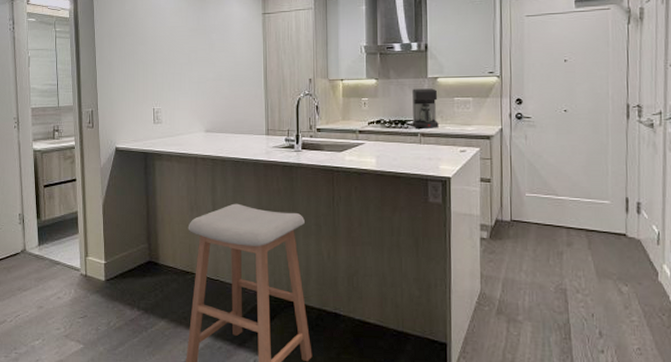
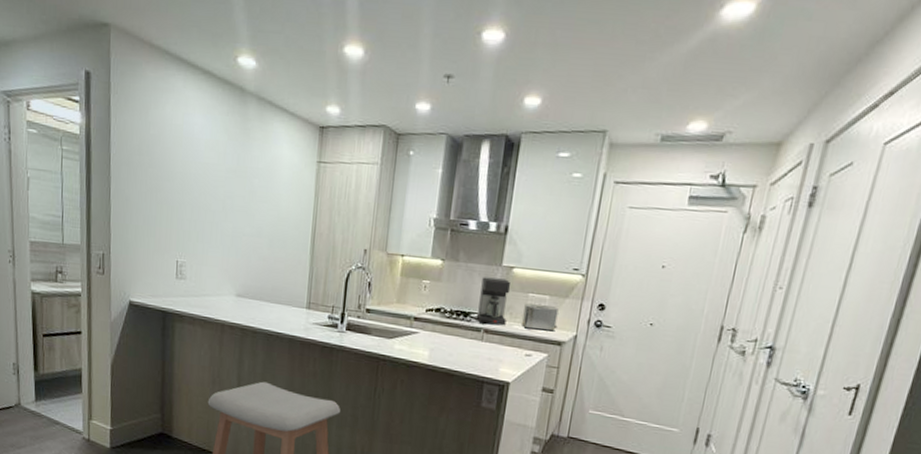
toaster: none [451,106,484,128] -> present [520,303,560,332]

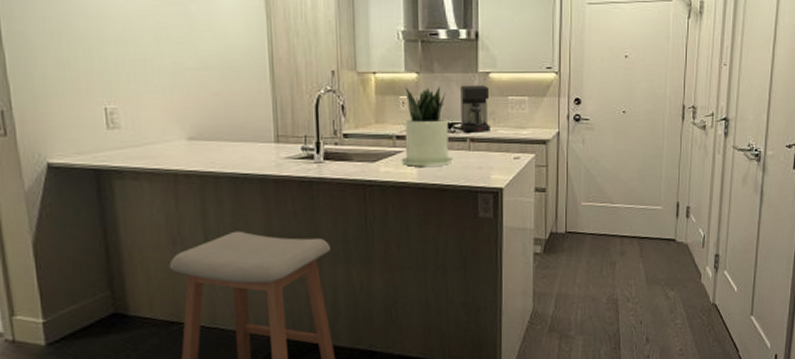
planter: none [415,272,467,352] -> present [401,87,453,168]
toaster: present [520,303,560,332] -> none [505,107,540,132]

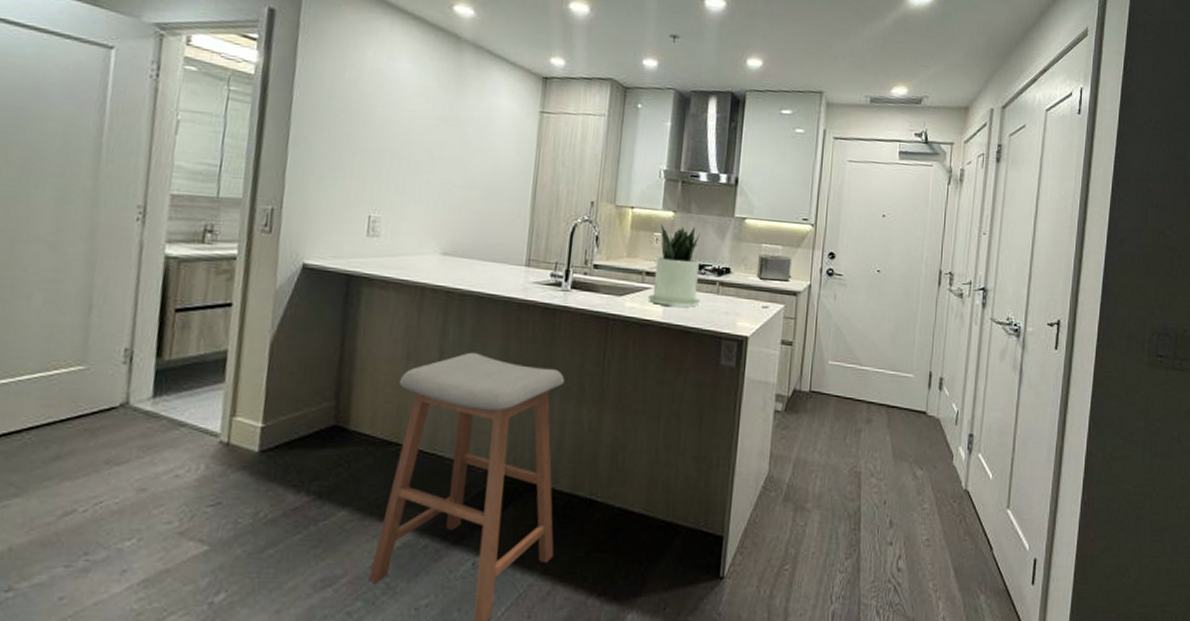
coffee maker: present [460,85,490,133] -> none [712,228,743,278]
toaster: none [505,107,540,132] -> present [756,254,793,282]

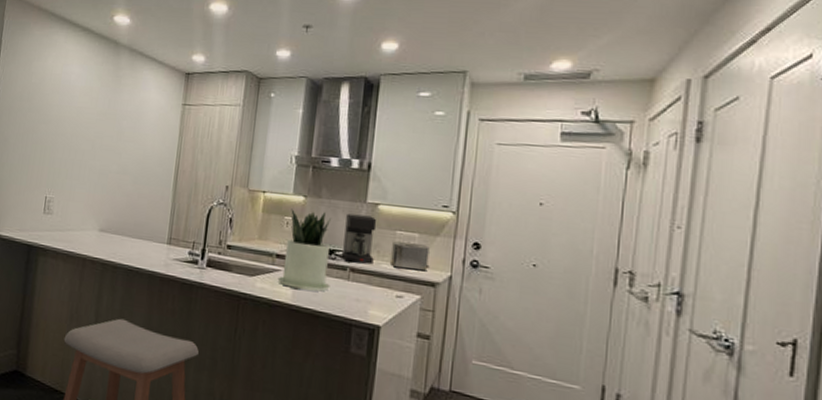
coffee maker: none [712,228,743,278] -> present [342,213,376,265]

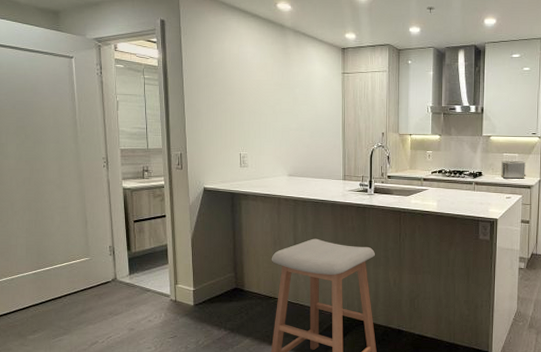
planter: present [277,209,331,292] -> none [426,145,462,202]
coffee maker: present [342,213,376,265] -> none [469,145,490,178]

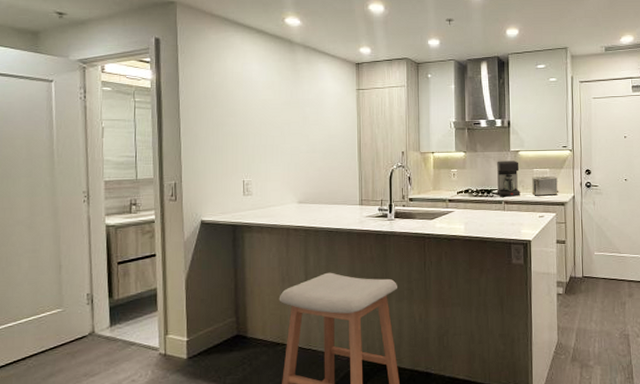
coffee maker: none [469,145,490,178] -> present [497,160,520,197]

